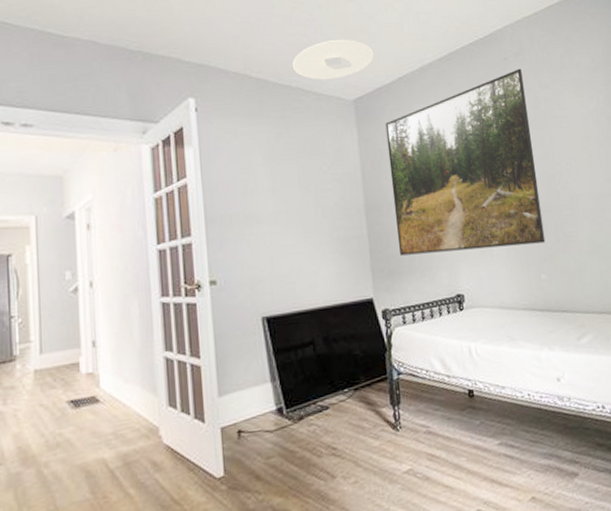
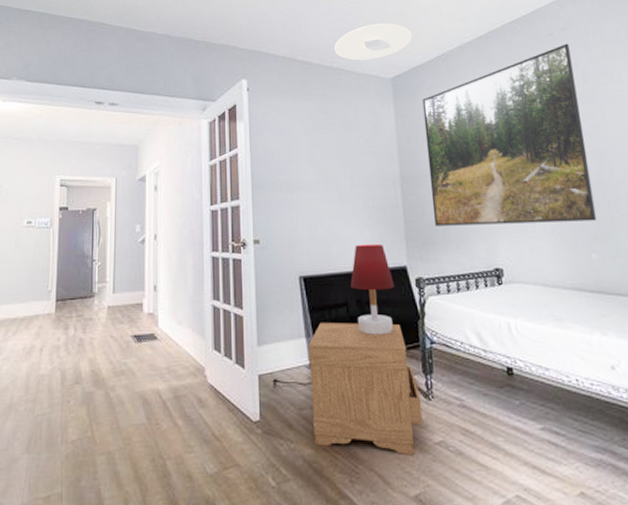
nightstand: none [274,359,392,493] -> present [308,322,423,456]
table lamp: none [316,276,362,373] -> present [350,243,395,335]

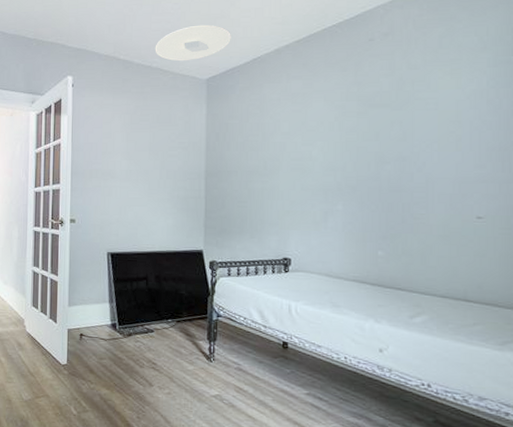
nightstand: present [308,322,423,456] -> none [110,291,204,404]
table lamp: present [350,243,395,335] -> none [151,228,191,306]
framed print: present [422,43,597,226] -> none [232,49,389,222]

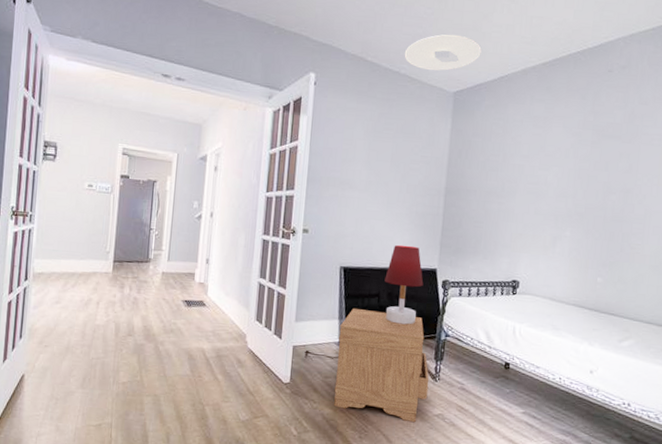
nightstand: none [110,291,204,404] -> present [334,308,429,423]
table lamp: none [151,228,191,306] -> present [384,244,424,325]

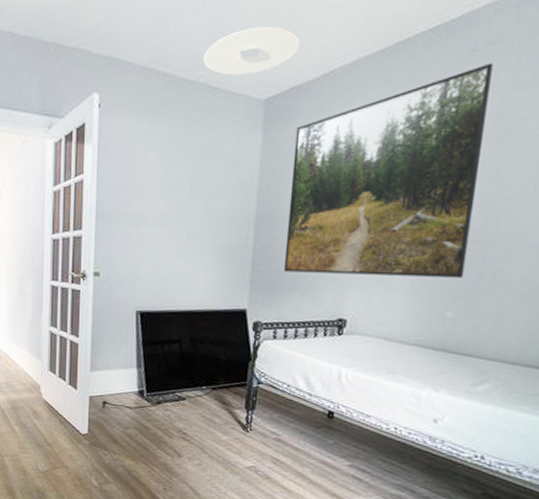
nightstand: present [334,308,429,423] -> none [135,355,240,475]
table lamp: present [384,244,424,325] -> none [186,284,231,372]
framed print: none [468,82,625,250] -> present [284,63,493,278]

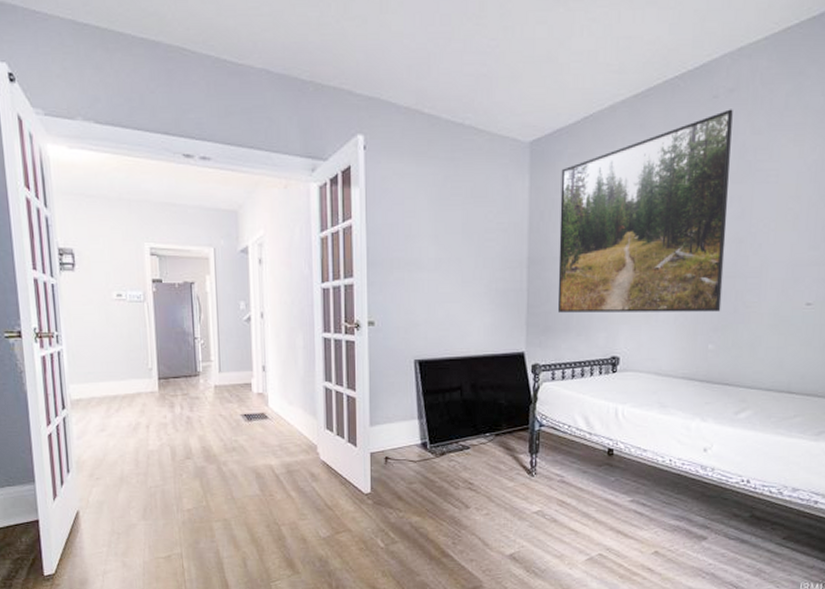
ceiling light: present [203,26,300,76] -> none [467,69,559,118]

